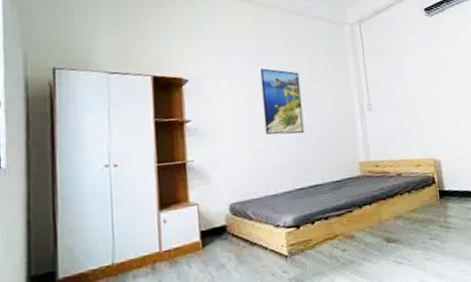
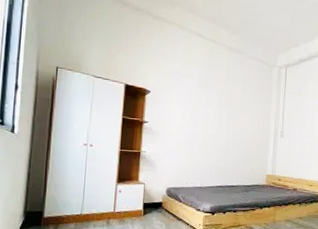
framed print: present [260,68,305,135] -> none [200,91,233,146]

